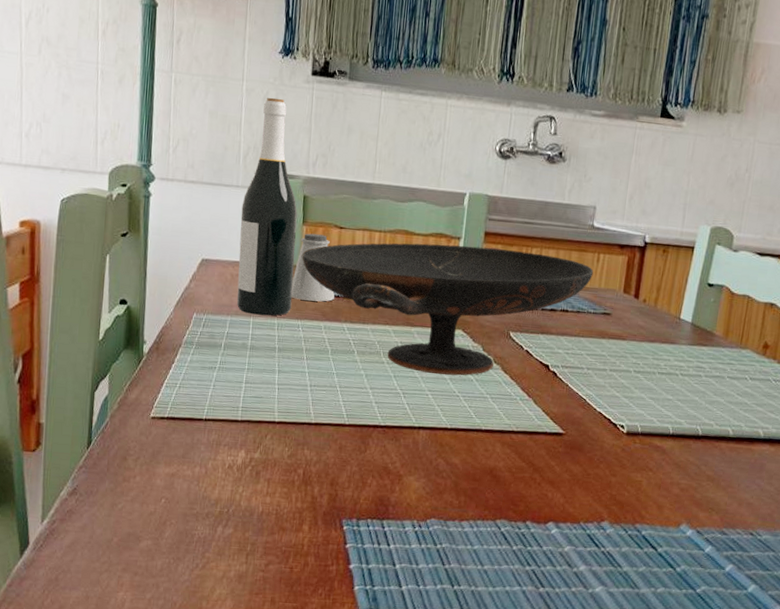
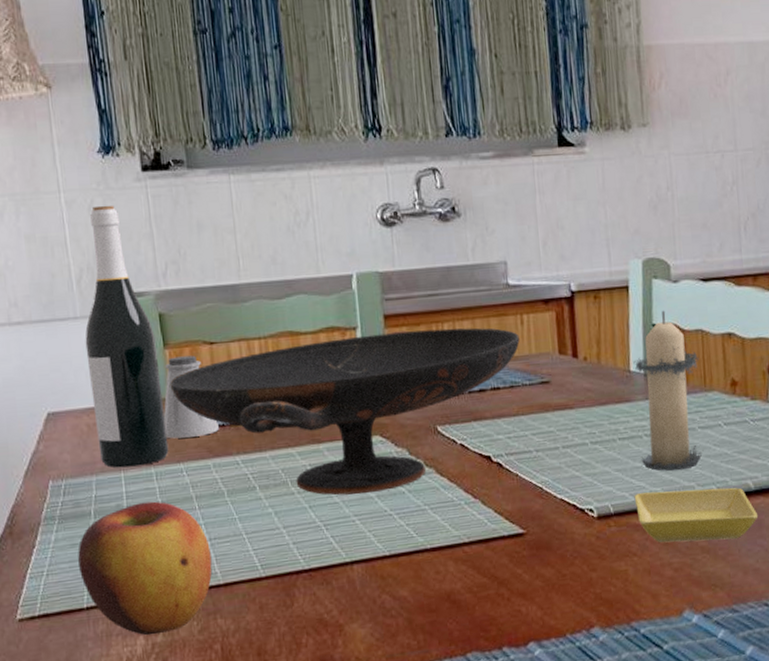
apple: none [205,345,310,452] -> present [78,501,213,636]
saucer: none [660,421,762,476] -> present [634,487,758,543]
candle: none [673,273,742,410] -> present [632,310,703,471]

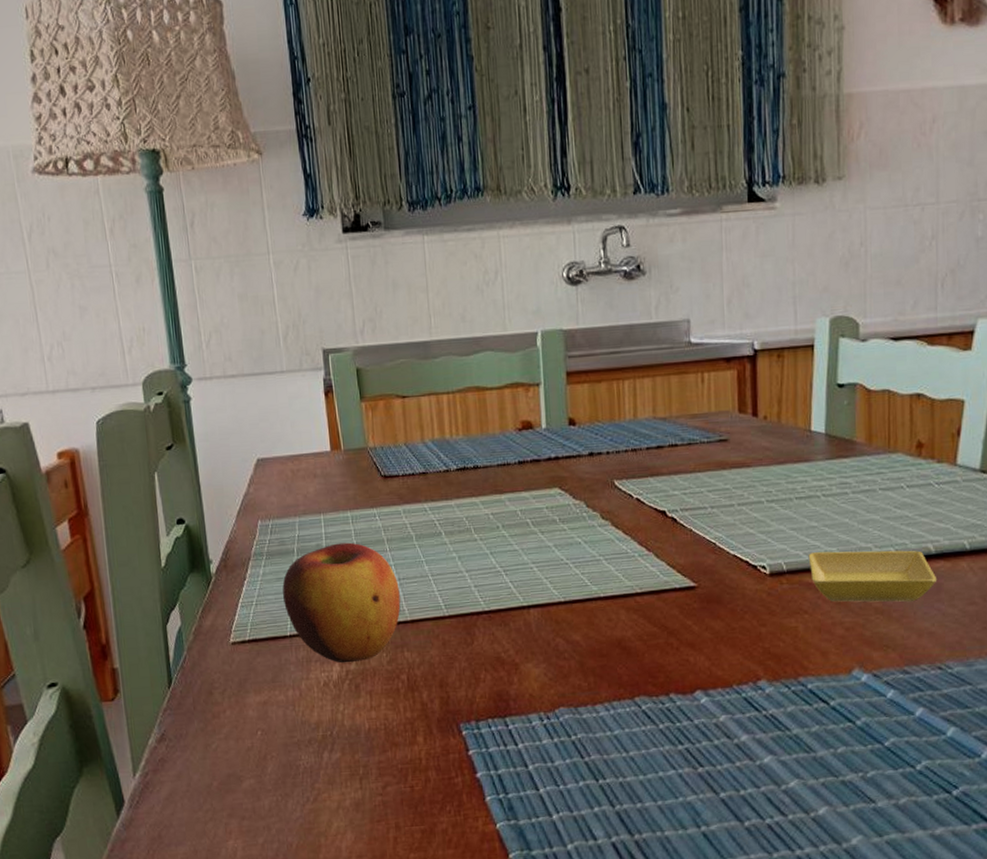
wine bottle: present [85,205,169,468] -> none [290,265,364,511]
saltshaker: present [163,355,220,439] -> none [359,408,410,486]
decorative bowl: present [170,328,520,495] -> none [365,385,699,543]
candle: present [632,310,703,471] -> none [814,370,885,532]

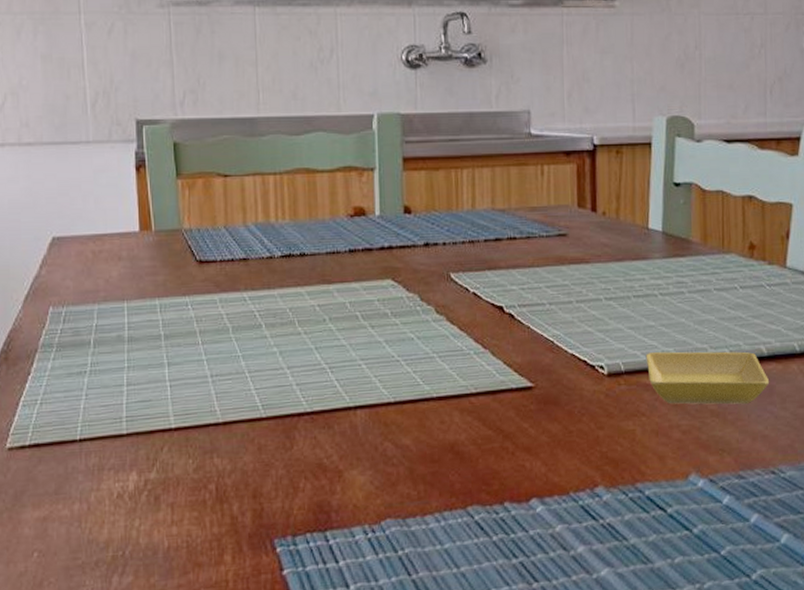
apple: present [282,542,401,663] -> none [74,334,212,472]

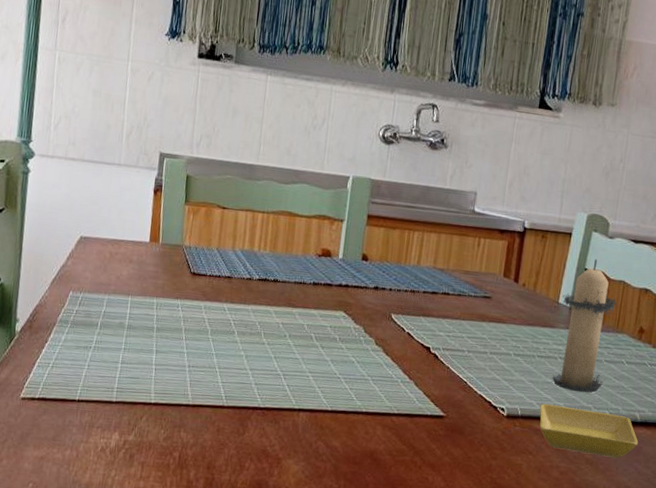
candle: none [651,169,719,332] -> present [552,259,618,393]

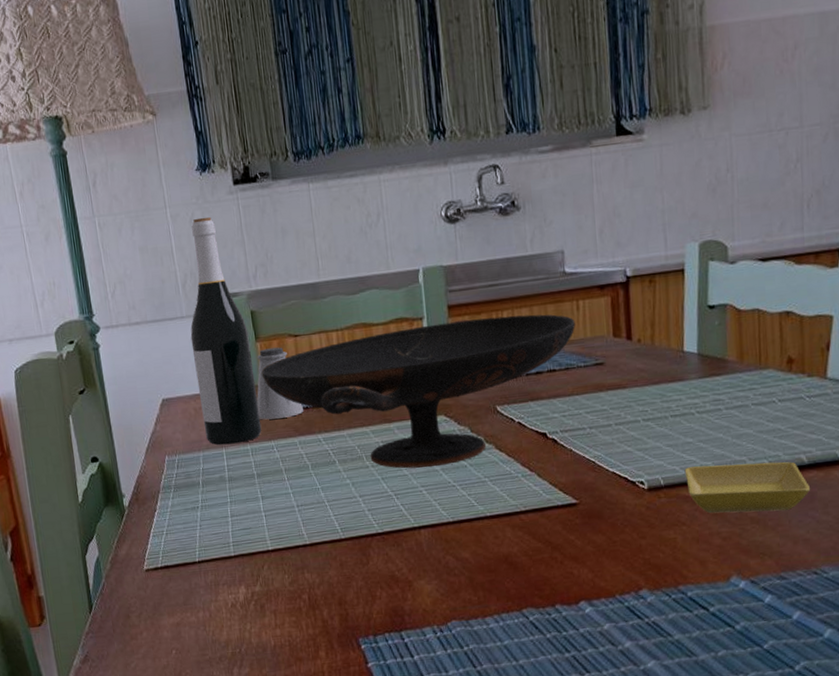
wine bottle: none [115,78,180,295] -> present [190,217,262,445]
saltshaker: none [171,212,216,282] -> present [256,347,304,420]
decorative bowl: none [183,223,474,358] -> present [261,314,575,469]
candle: present [552,259,618,393] -> none [686,291,755,446]

